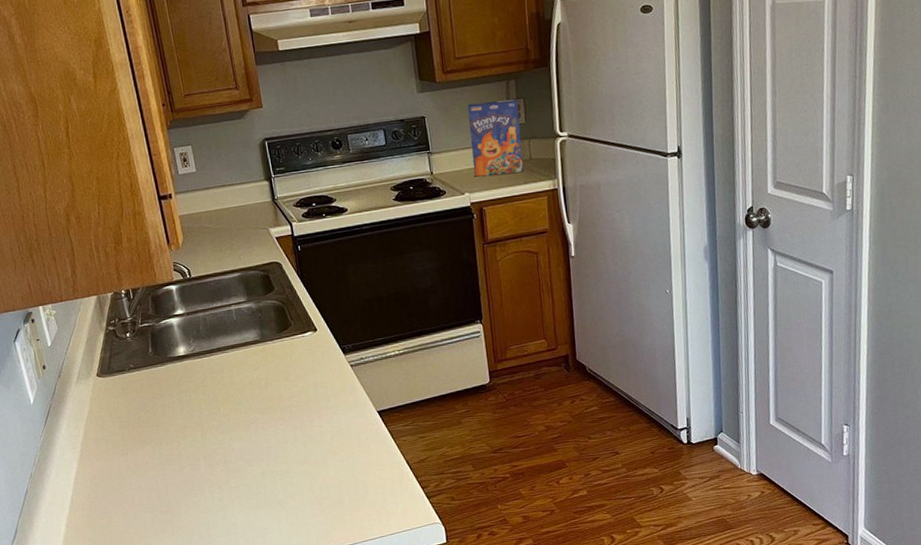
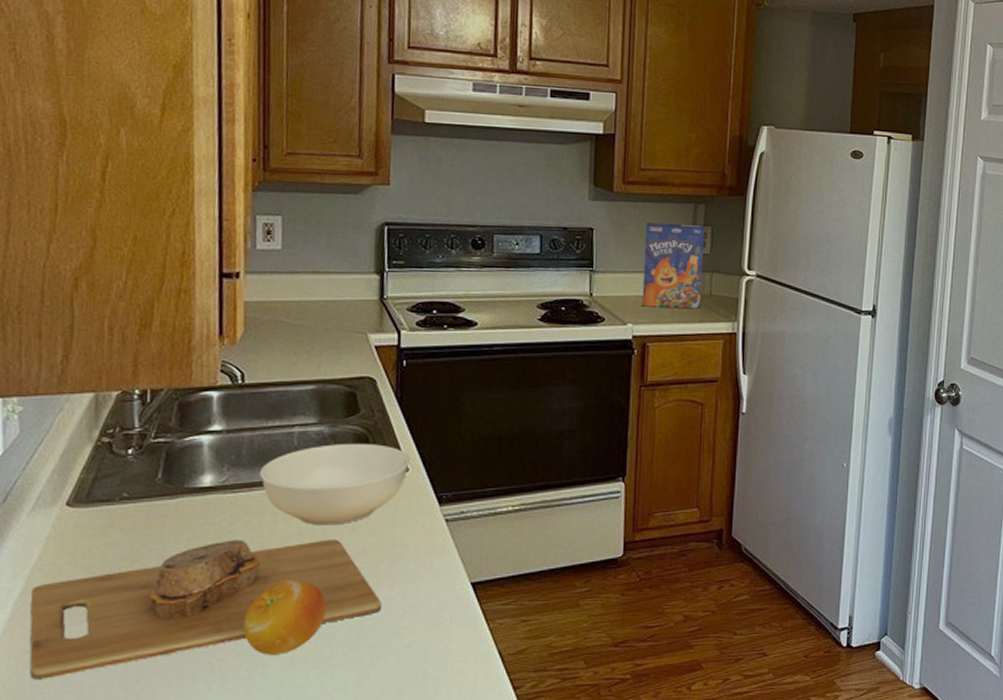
cutting board: none [88,386,316,495] -> present [29,539,381,680]
bowl: none [214,312,317,377] -> present [259,443,410,526]
fruit: none [225,417,279,472] -> present [242,579,327,655]

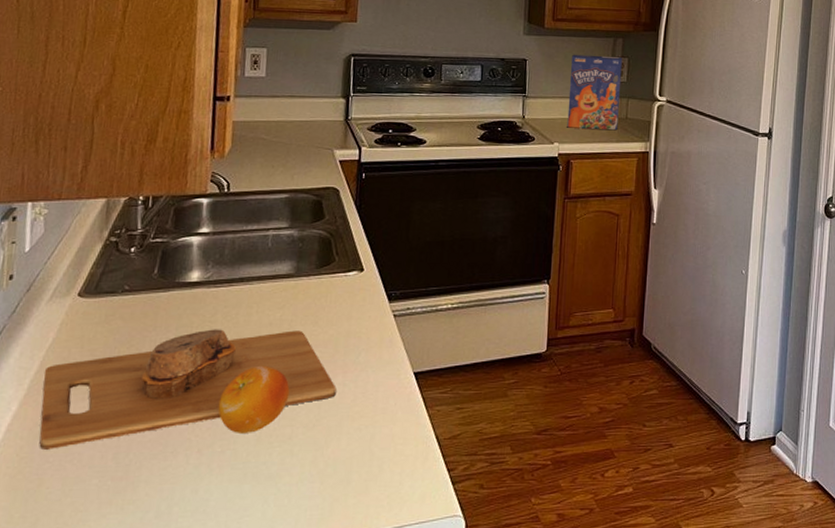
bowl: present [259,443,410,526] -> none [238,245,366,318]

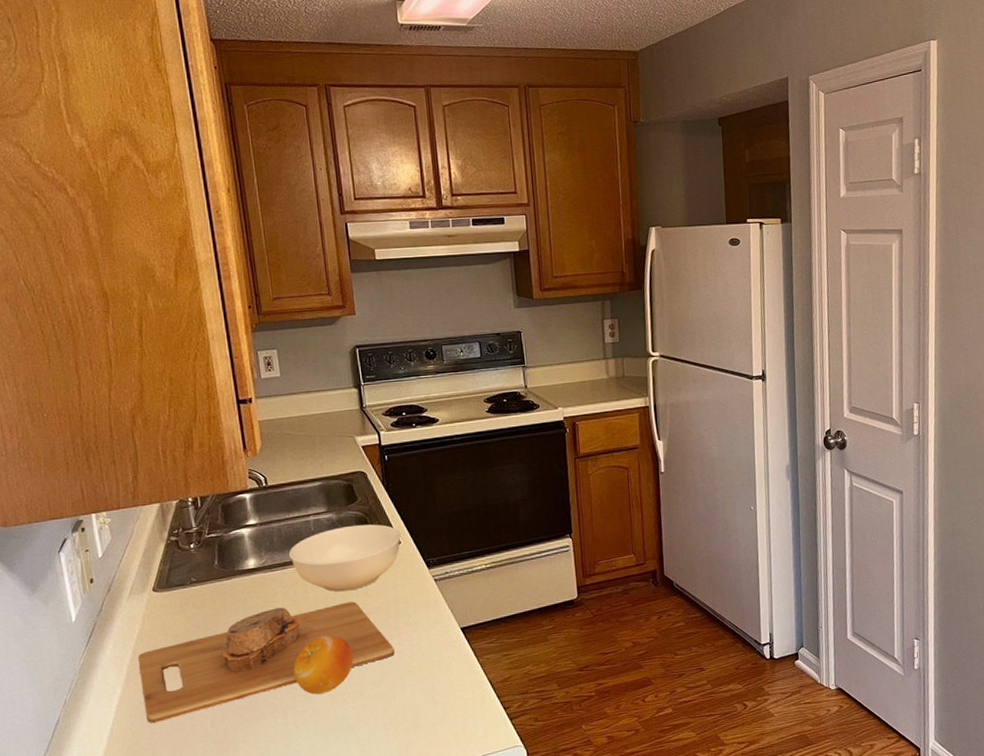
bowl: none [238,245,366,318] -> present [288,524,401,592]
cereal box: present [567,54,622,131] -> none [564,319,617,392]

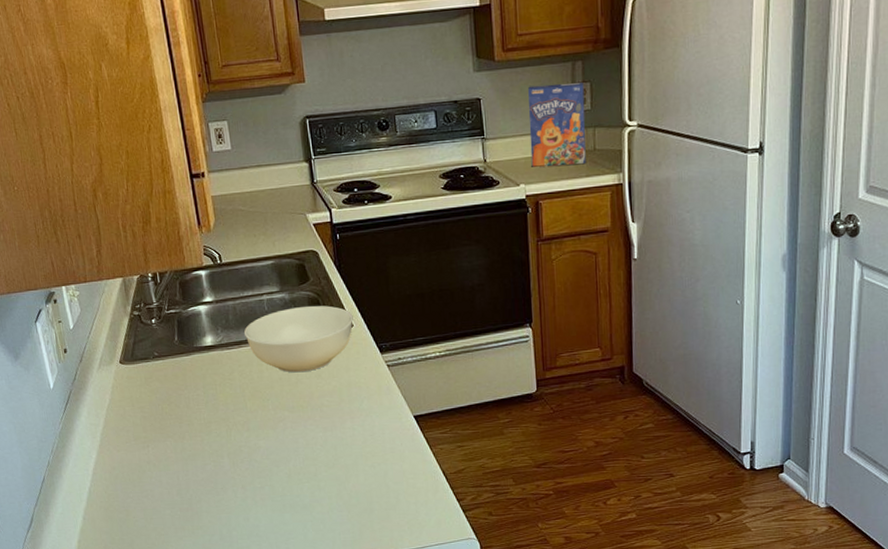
cutting board: present [137,601,395,723] -> none [109,383,348,488]
fruit: present [293,635,354,695] -> none [250,415,308,472]
cereal box: none [564,319,617,392] -> present [528,83,586,167]

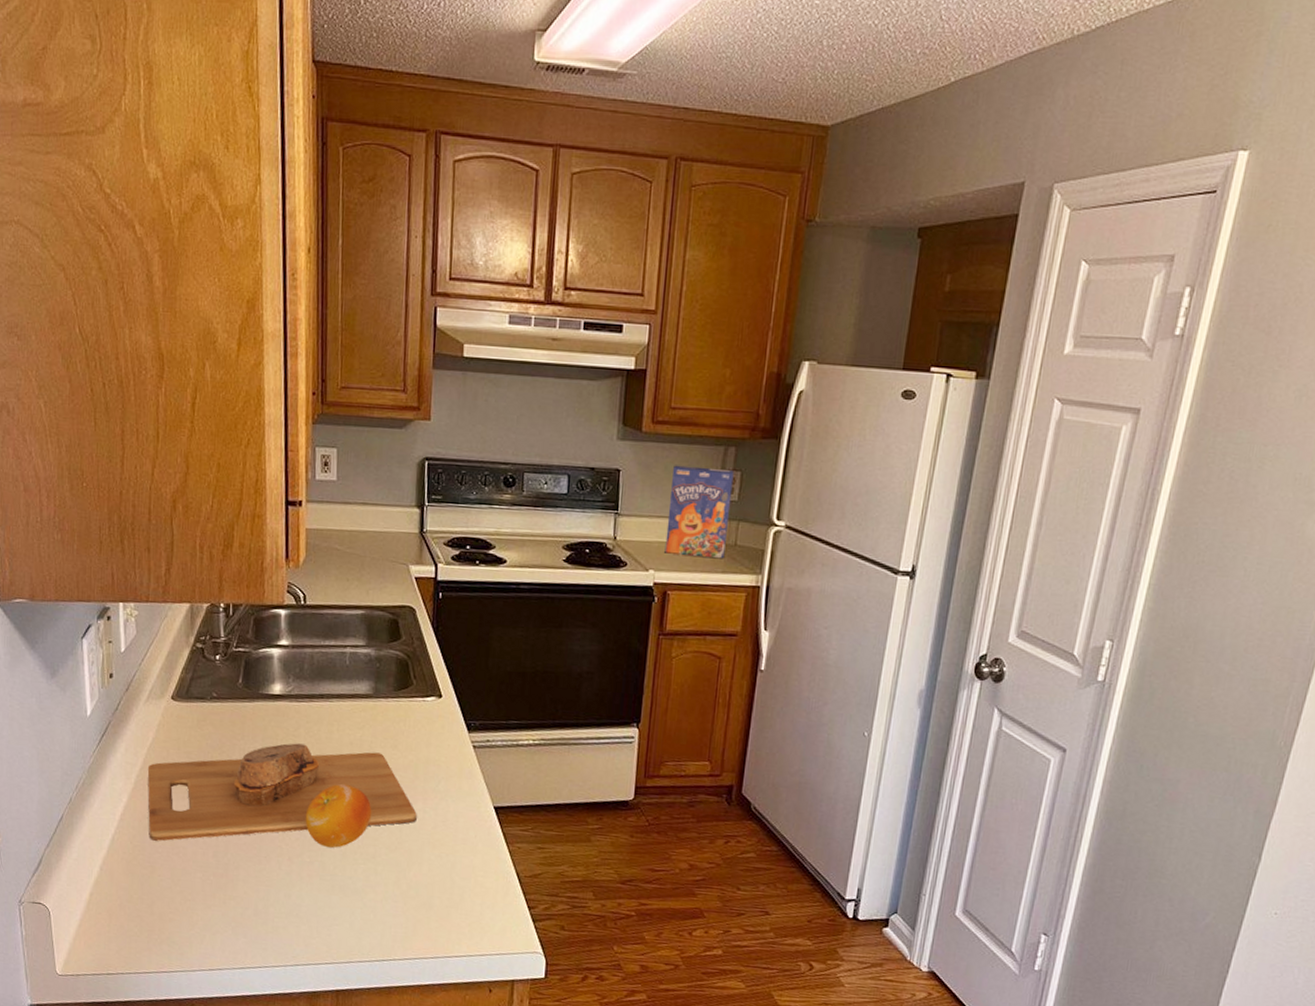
cutting board: none [109,383,348,488] -> present [147,743,417,841]
bowl: present [243,305,354,373] -> none [318,666,444,740]
fruit: none [250,415,308,472] -> present [305,783,372,848]

